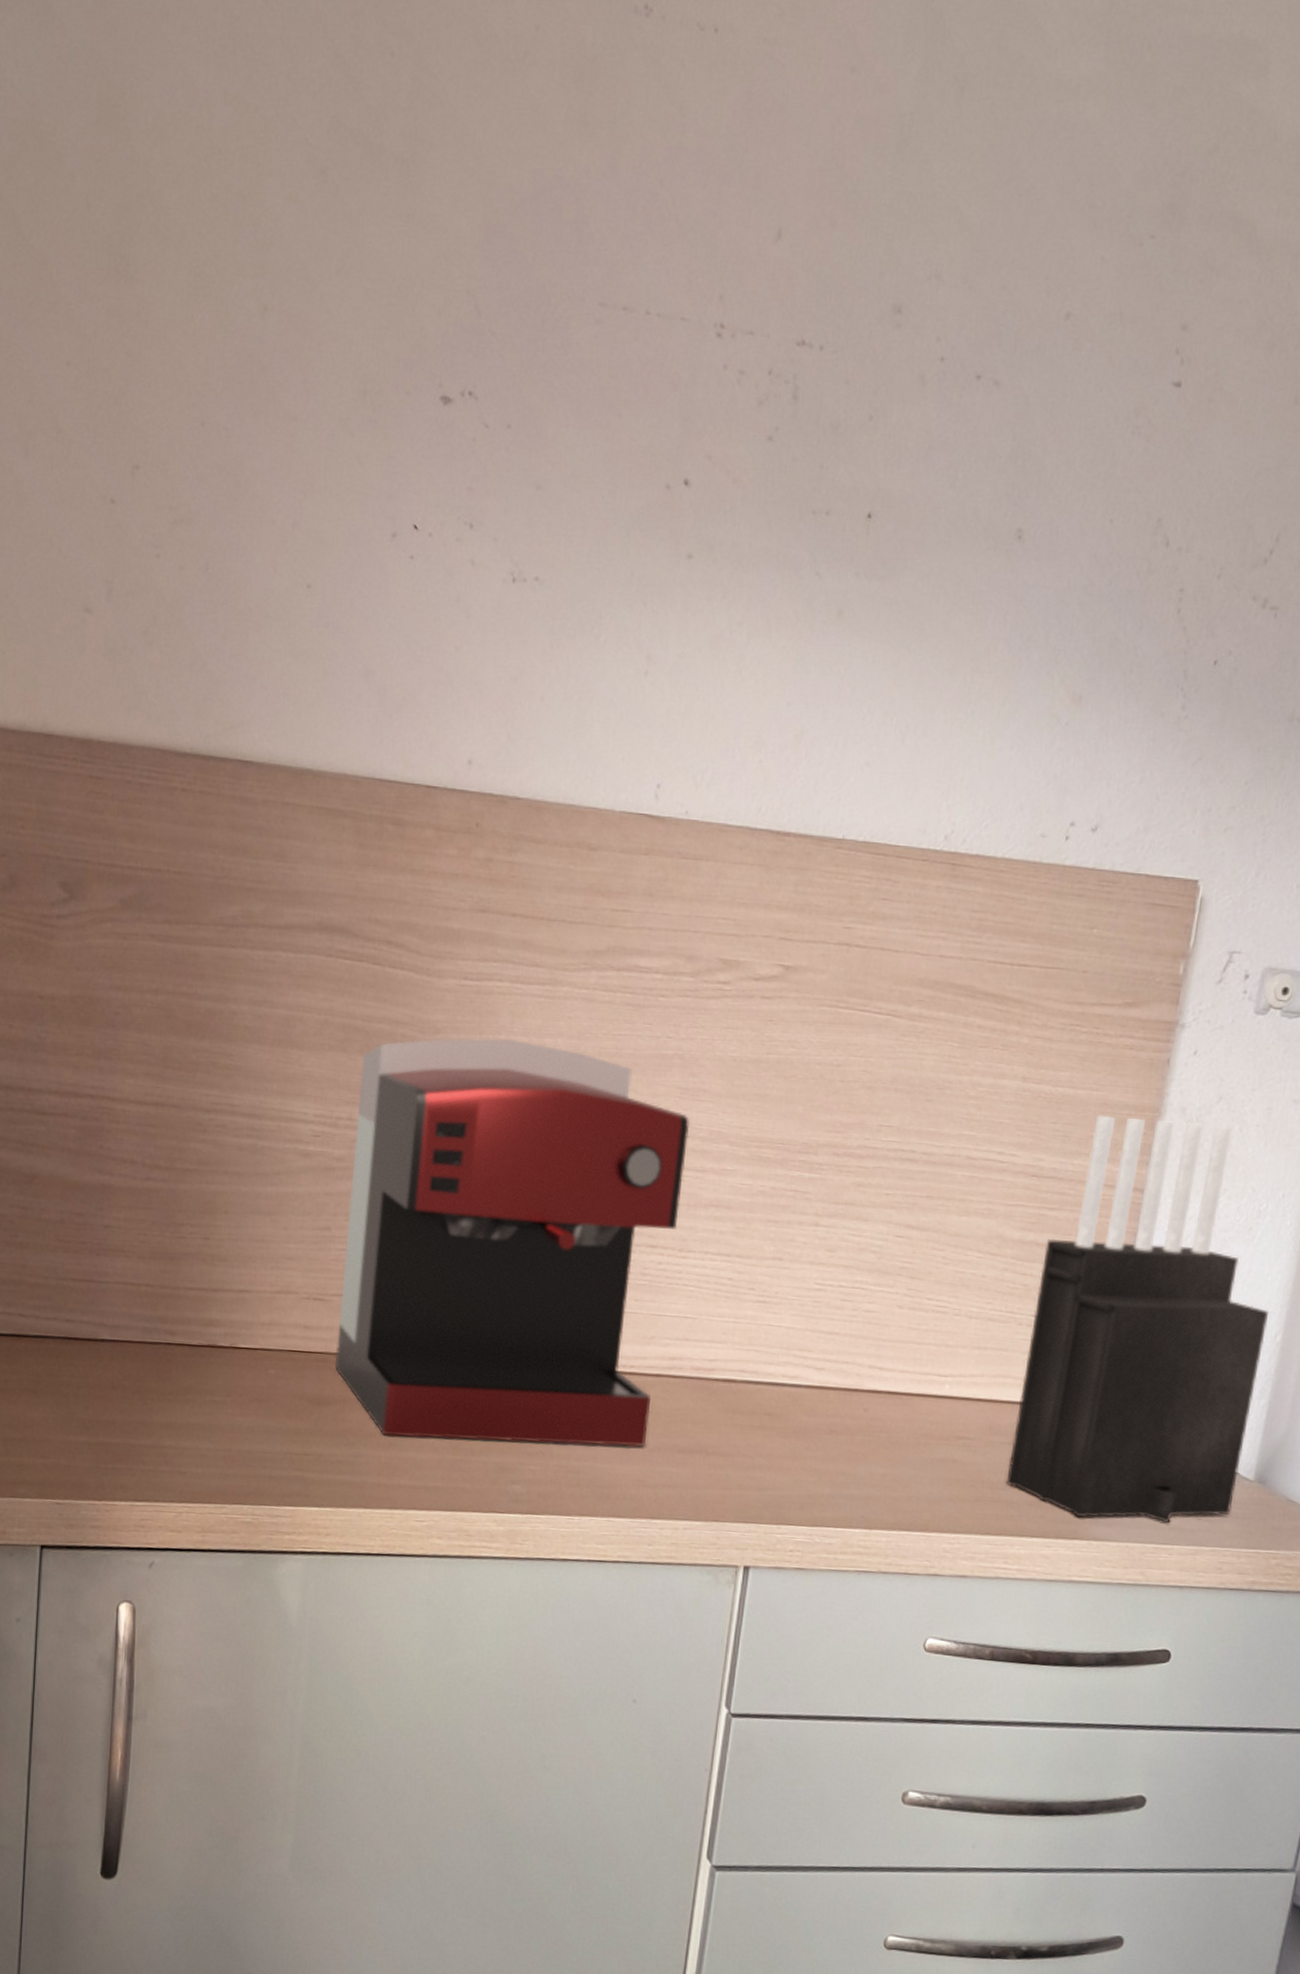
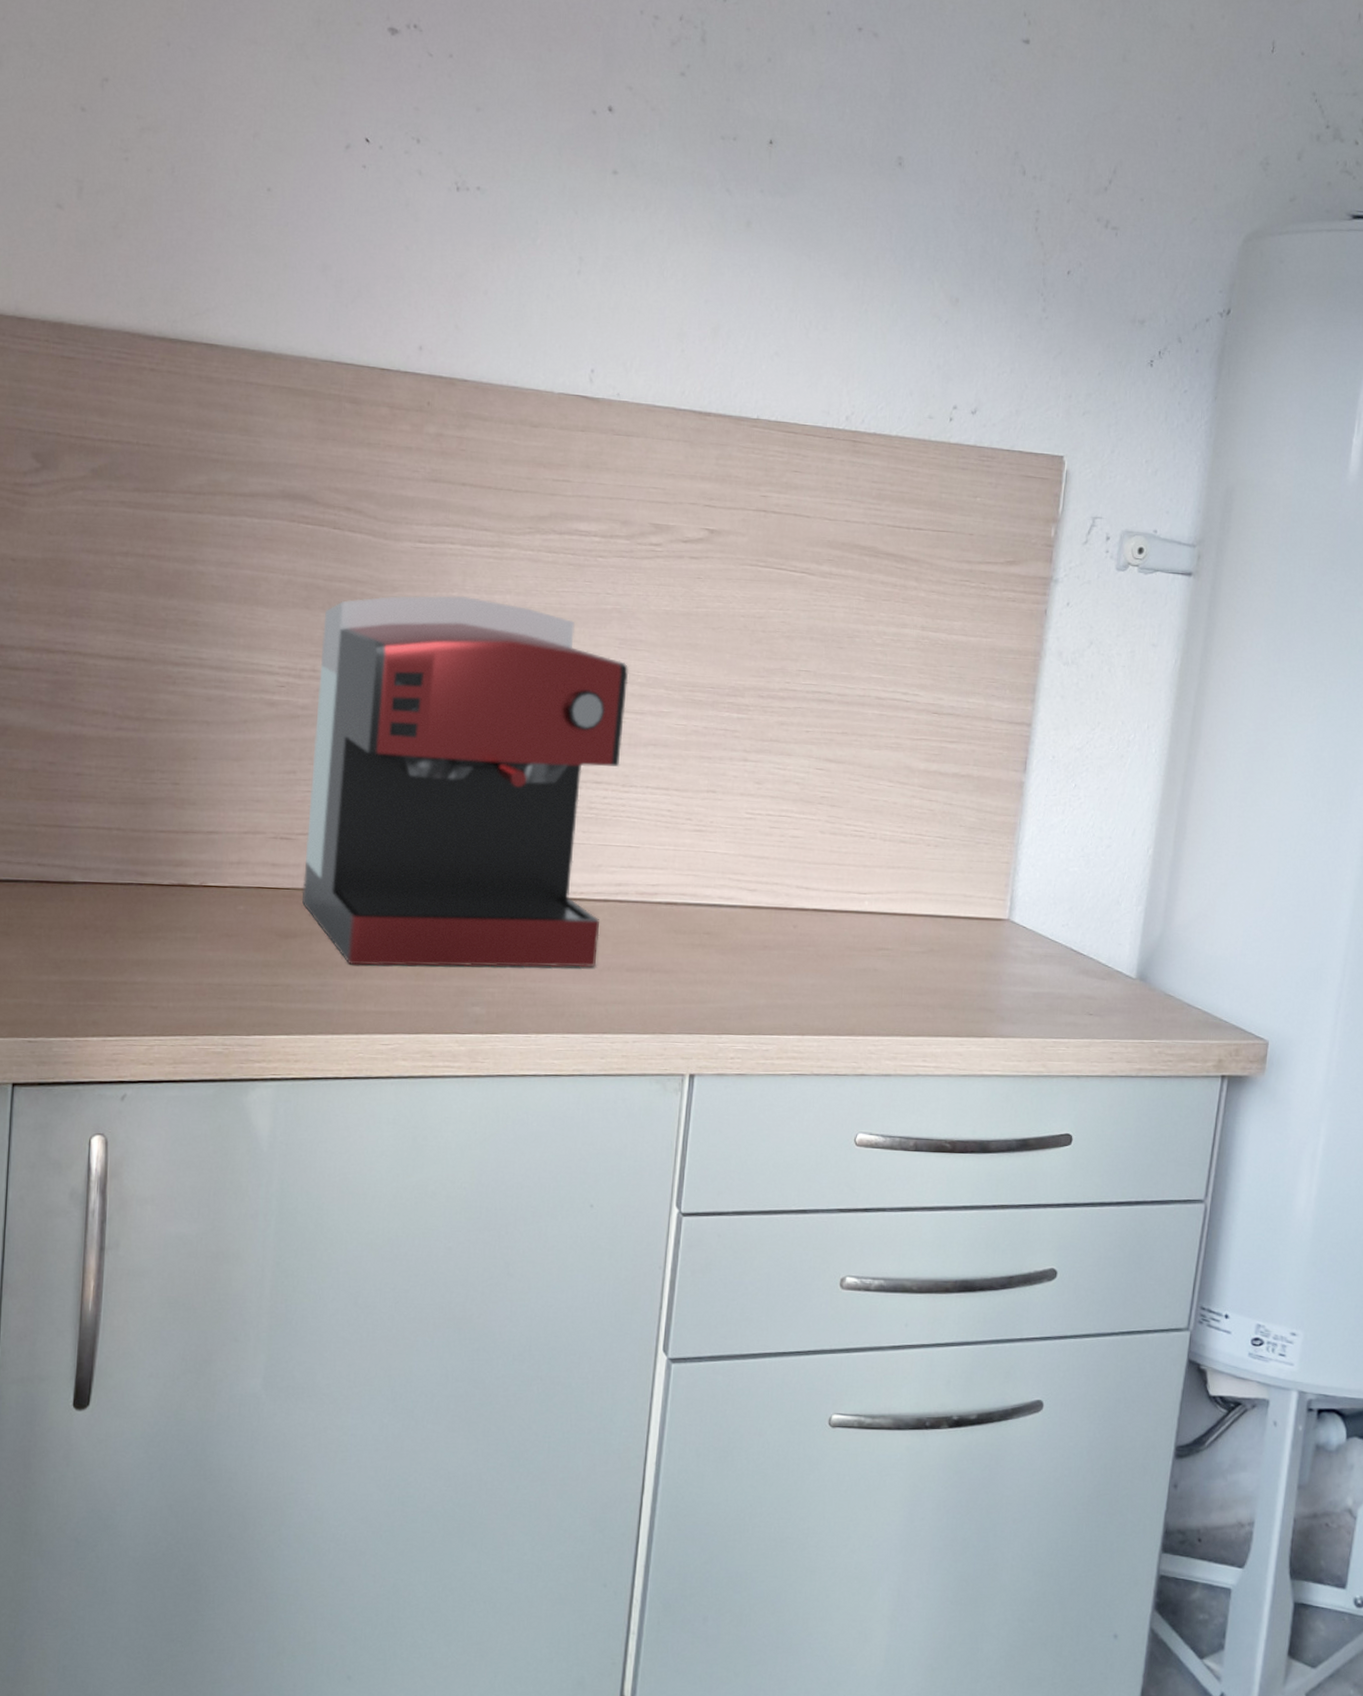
knife block: present [1006,1115,1270,1523] -> none [922,659,1142,1019]

